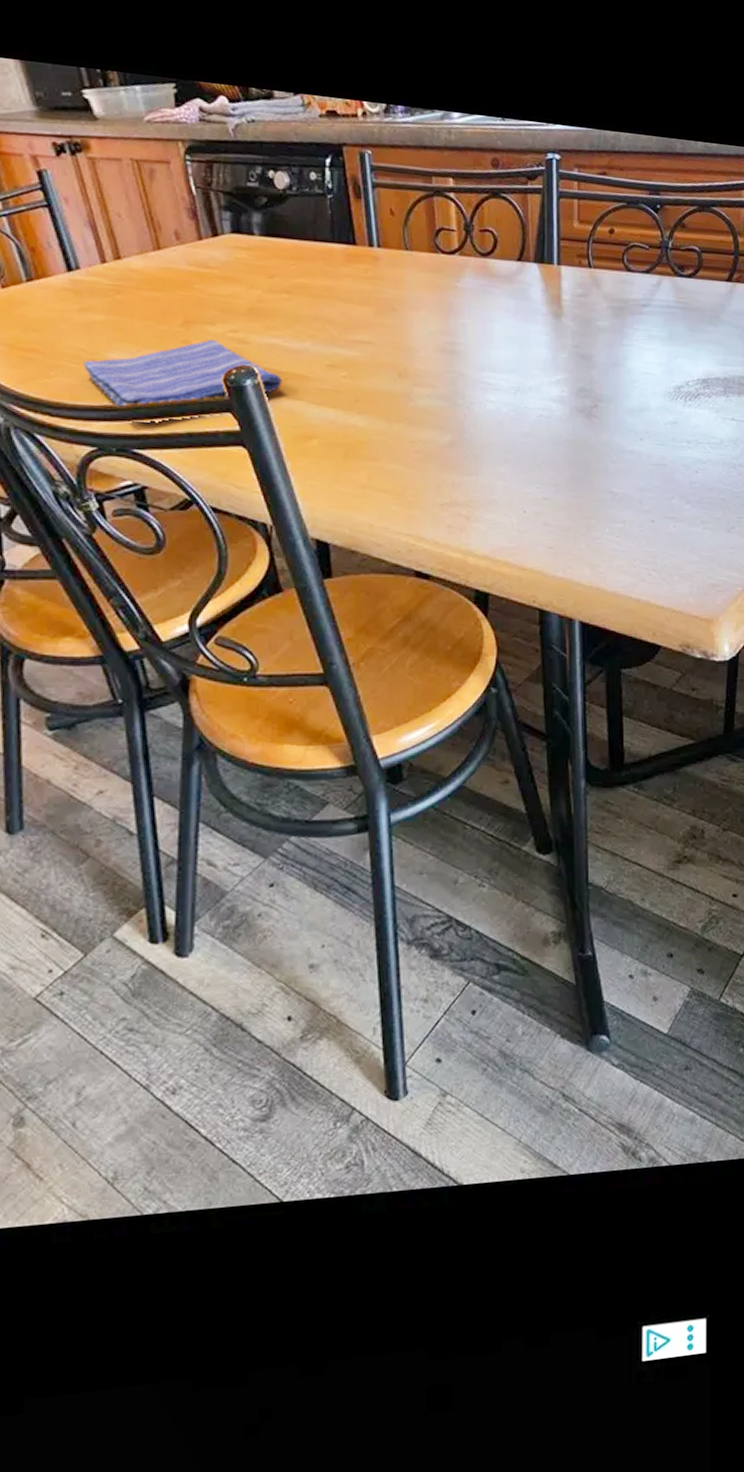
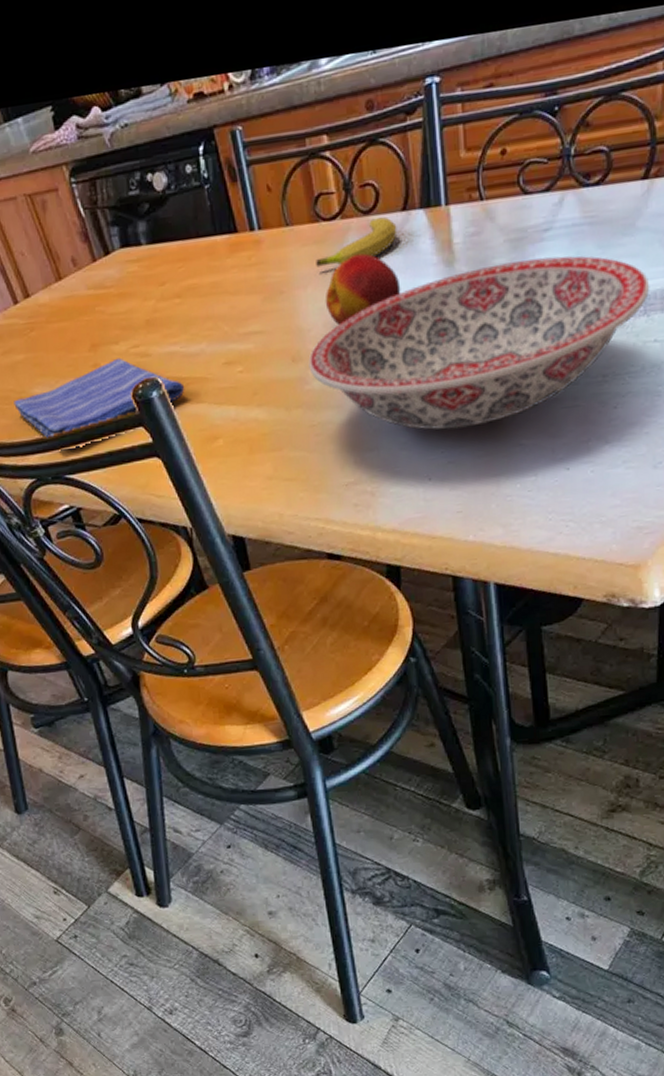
ceramic bowl: none [415,326,730,468] -> present [308,256,650,430]
fruit: none [431,262,512,296] -> present [316,217,397,268]
fruit: none [437,290,511,352] -> present [325,253,401,326]

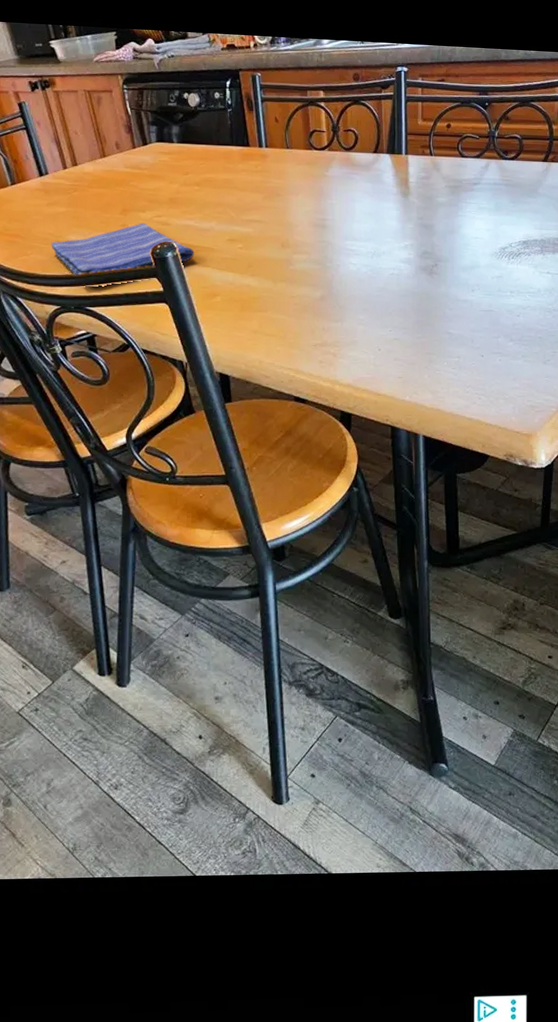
ceramic bowl: present [308,256,650,430] -> none [294,201,546,315]
fruit: present [316,217,397,268] -> none [307,154,369,182]
fruit: present [325,253,401,326] -> none [311,177,369,226]

